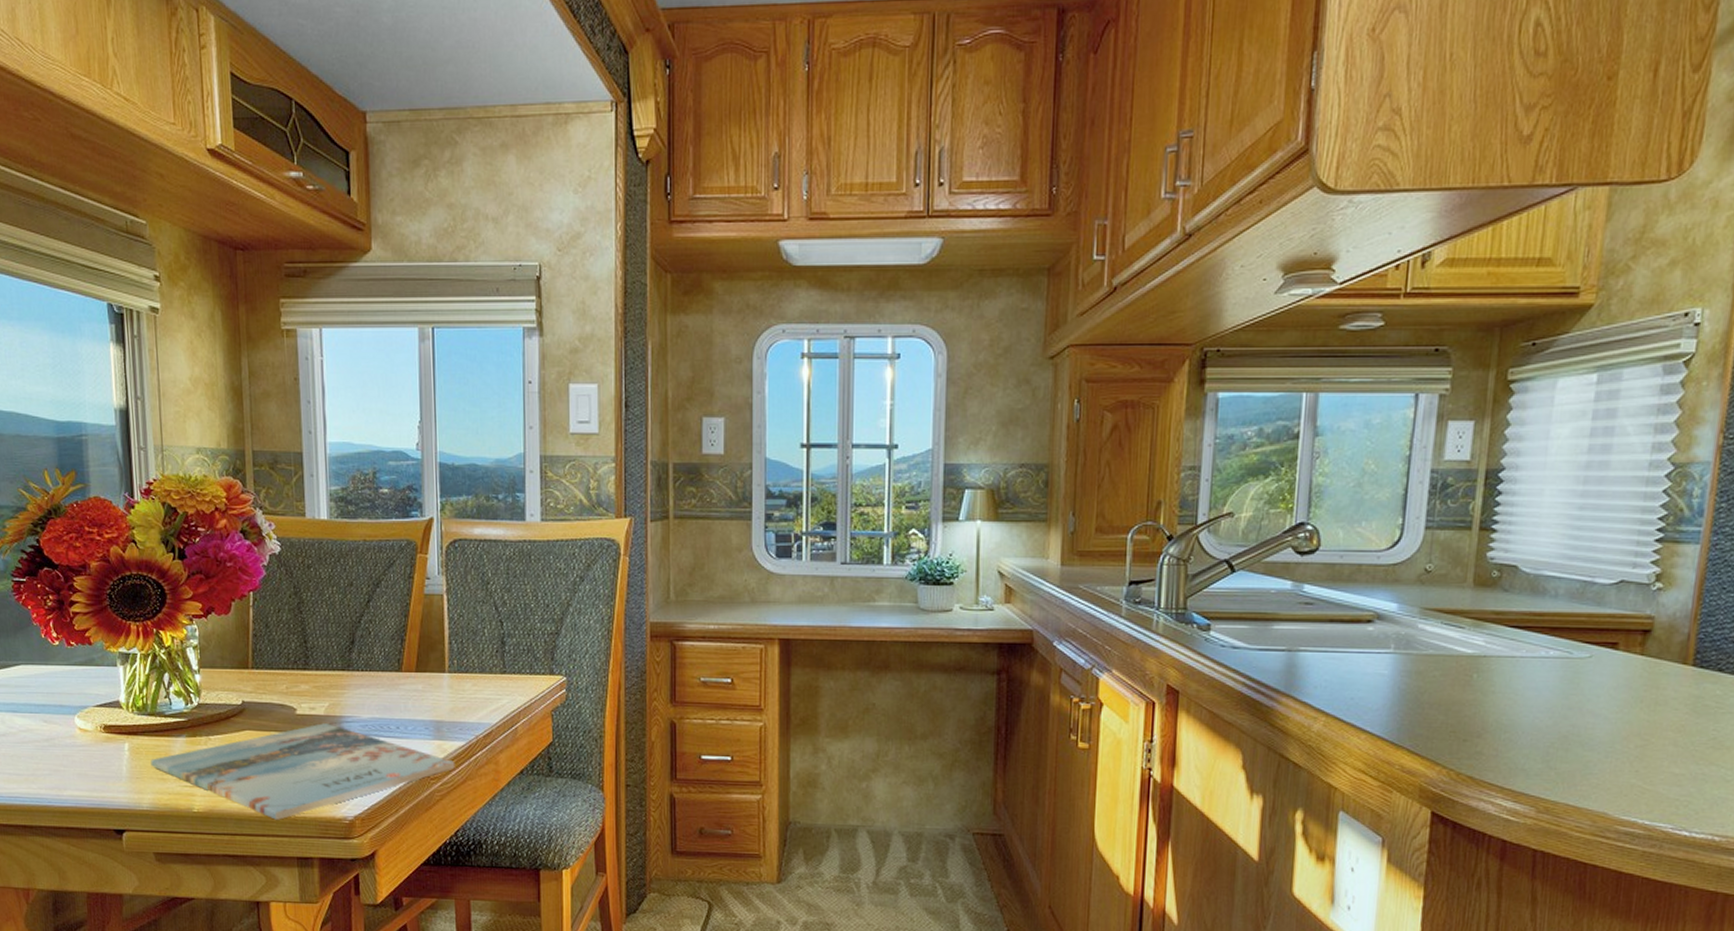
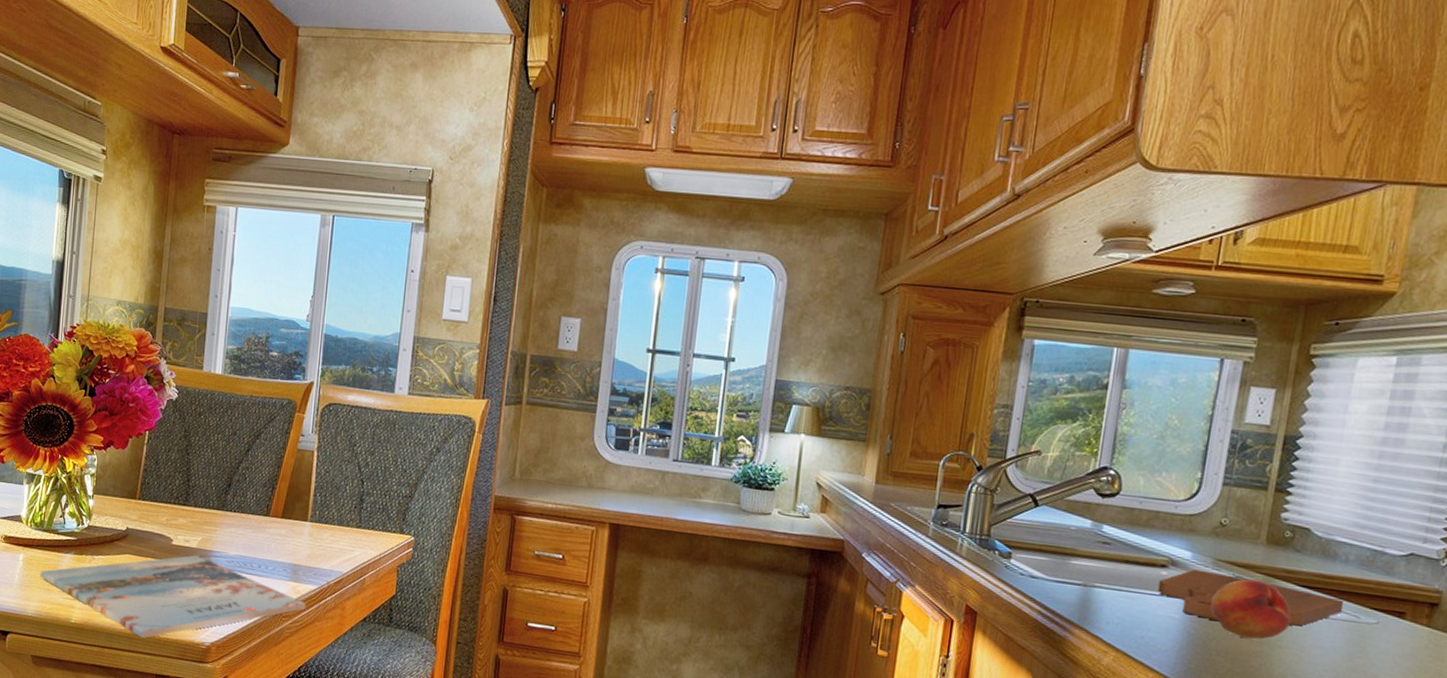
cutting board: none [1364,621,1556,673] -> present [1157,569,1344,626]
fruit: none [1419,625,1504,687] -> present [1210,578,1292,640]

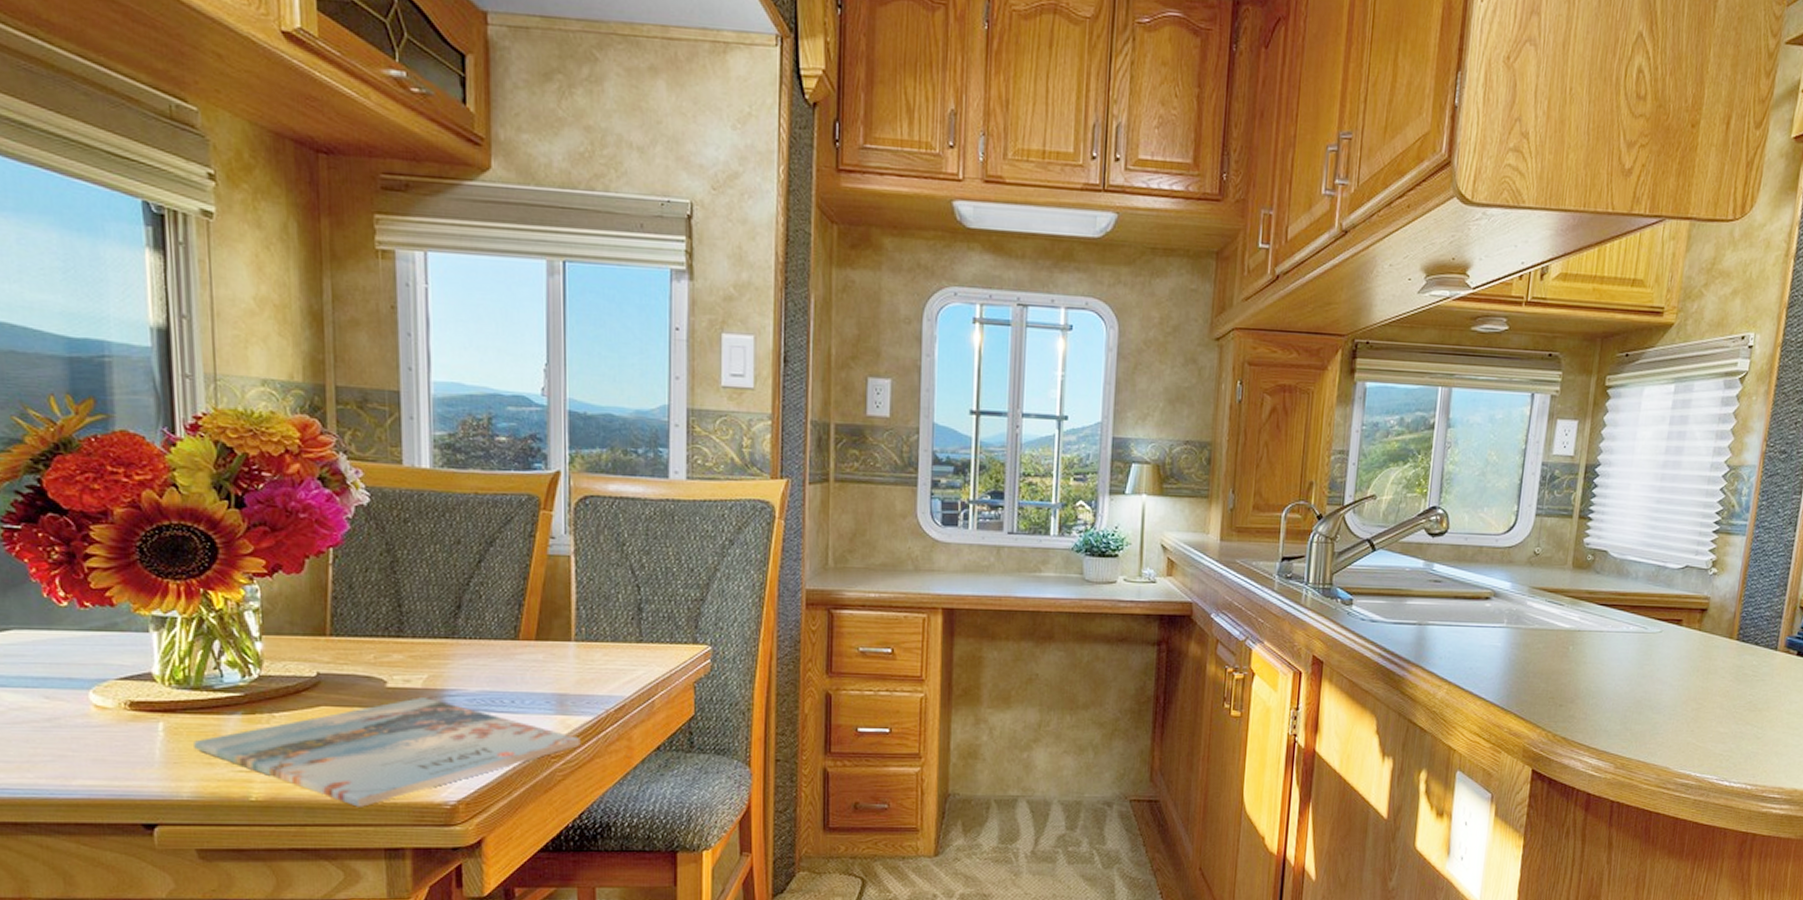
cutting board: present [1157,569,1344,626] -> none [1482,598,1635,646]
fruit: present [1210,578,1292,640] -> none [1527,603,1594,658]

